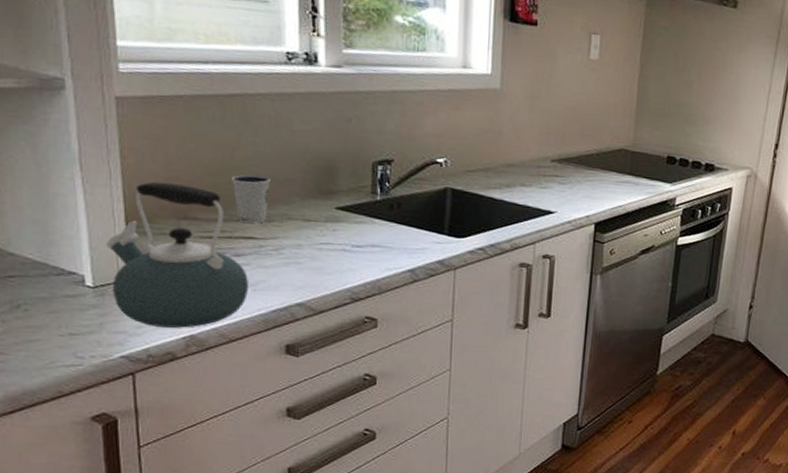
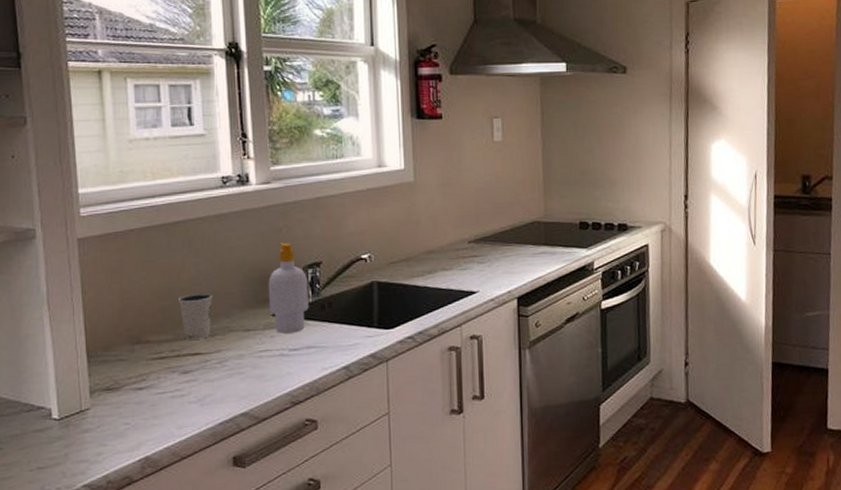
kettle: present [105,181,250,328] -> none [69,310,197,452]
soap bottle: none [332,133,377,230] -> present [268,242,309,334]

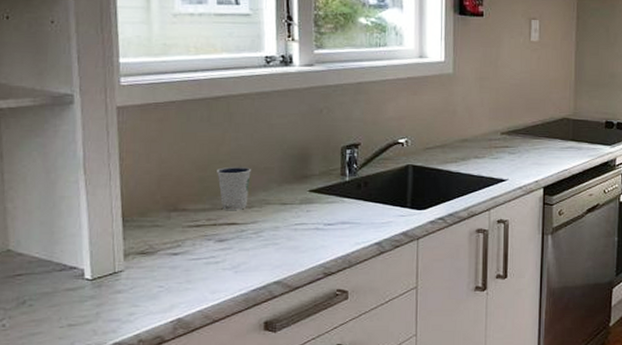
soap bottle: present [268,242,309,334] -> none [306,123,346,209]

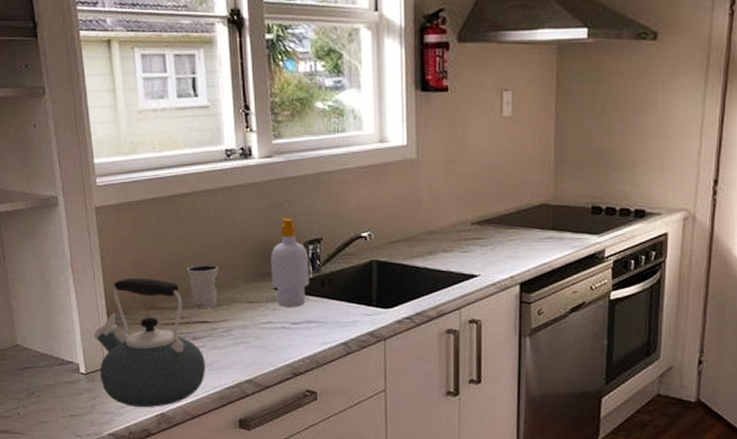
kettle: none [104,179,232,313] -> present [93,277,206,407]
soap bottle: none [306,123,346,209] -> present [270,218,309,307]

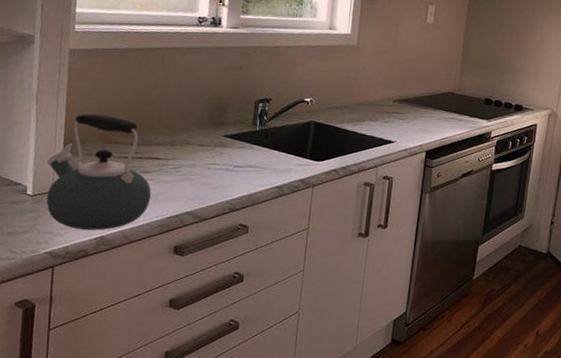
dixie cup: present [187,264,218,308] -> none [147,108,177,147]
soap bottle: present [270,218,309,307] -> none [222,78,258,153]

